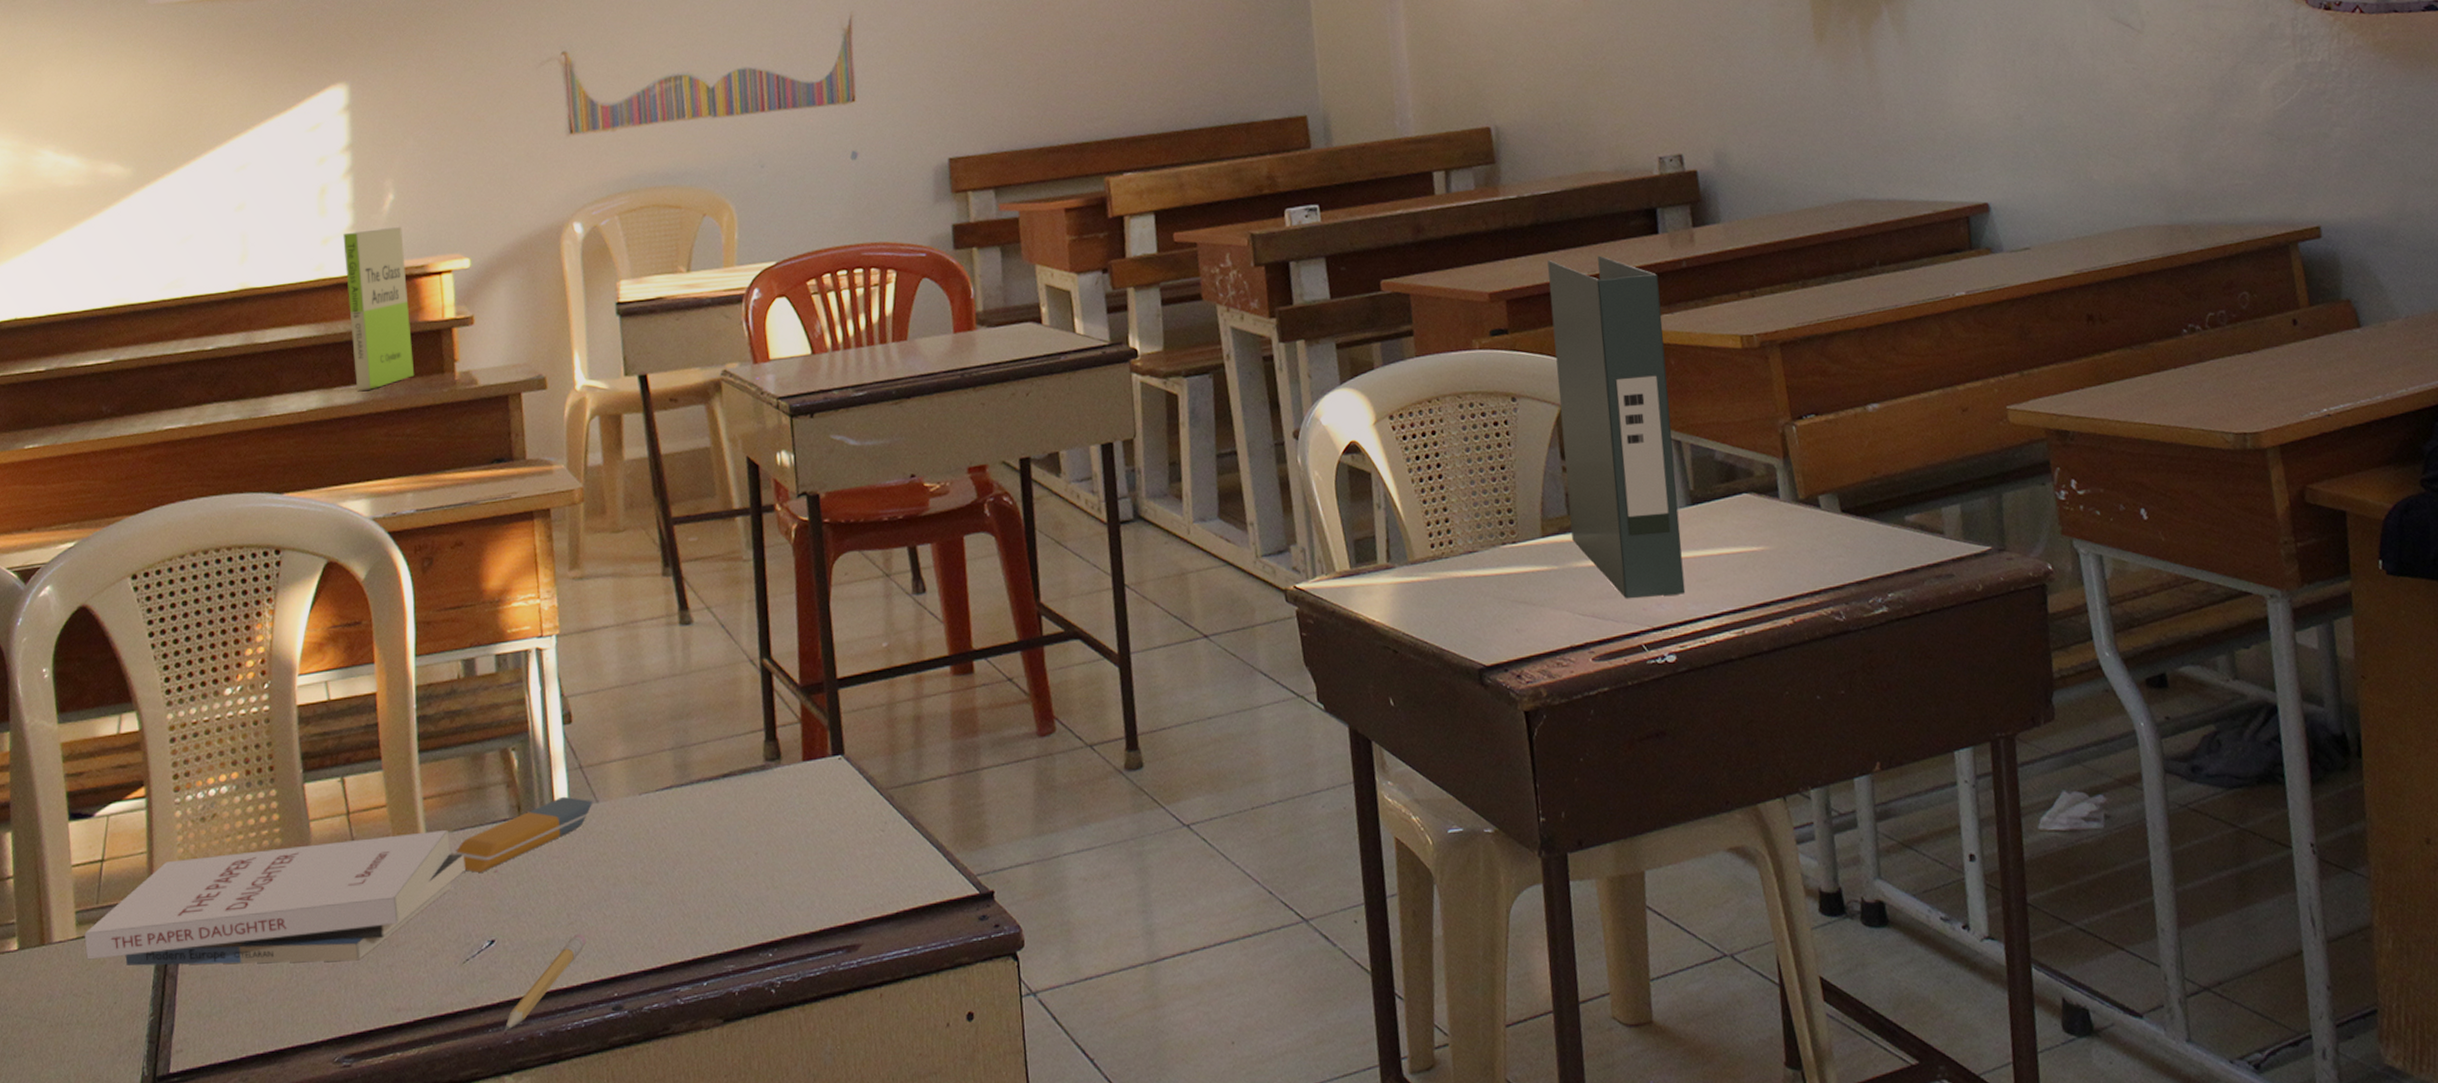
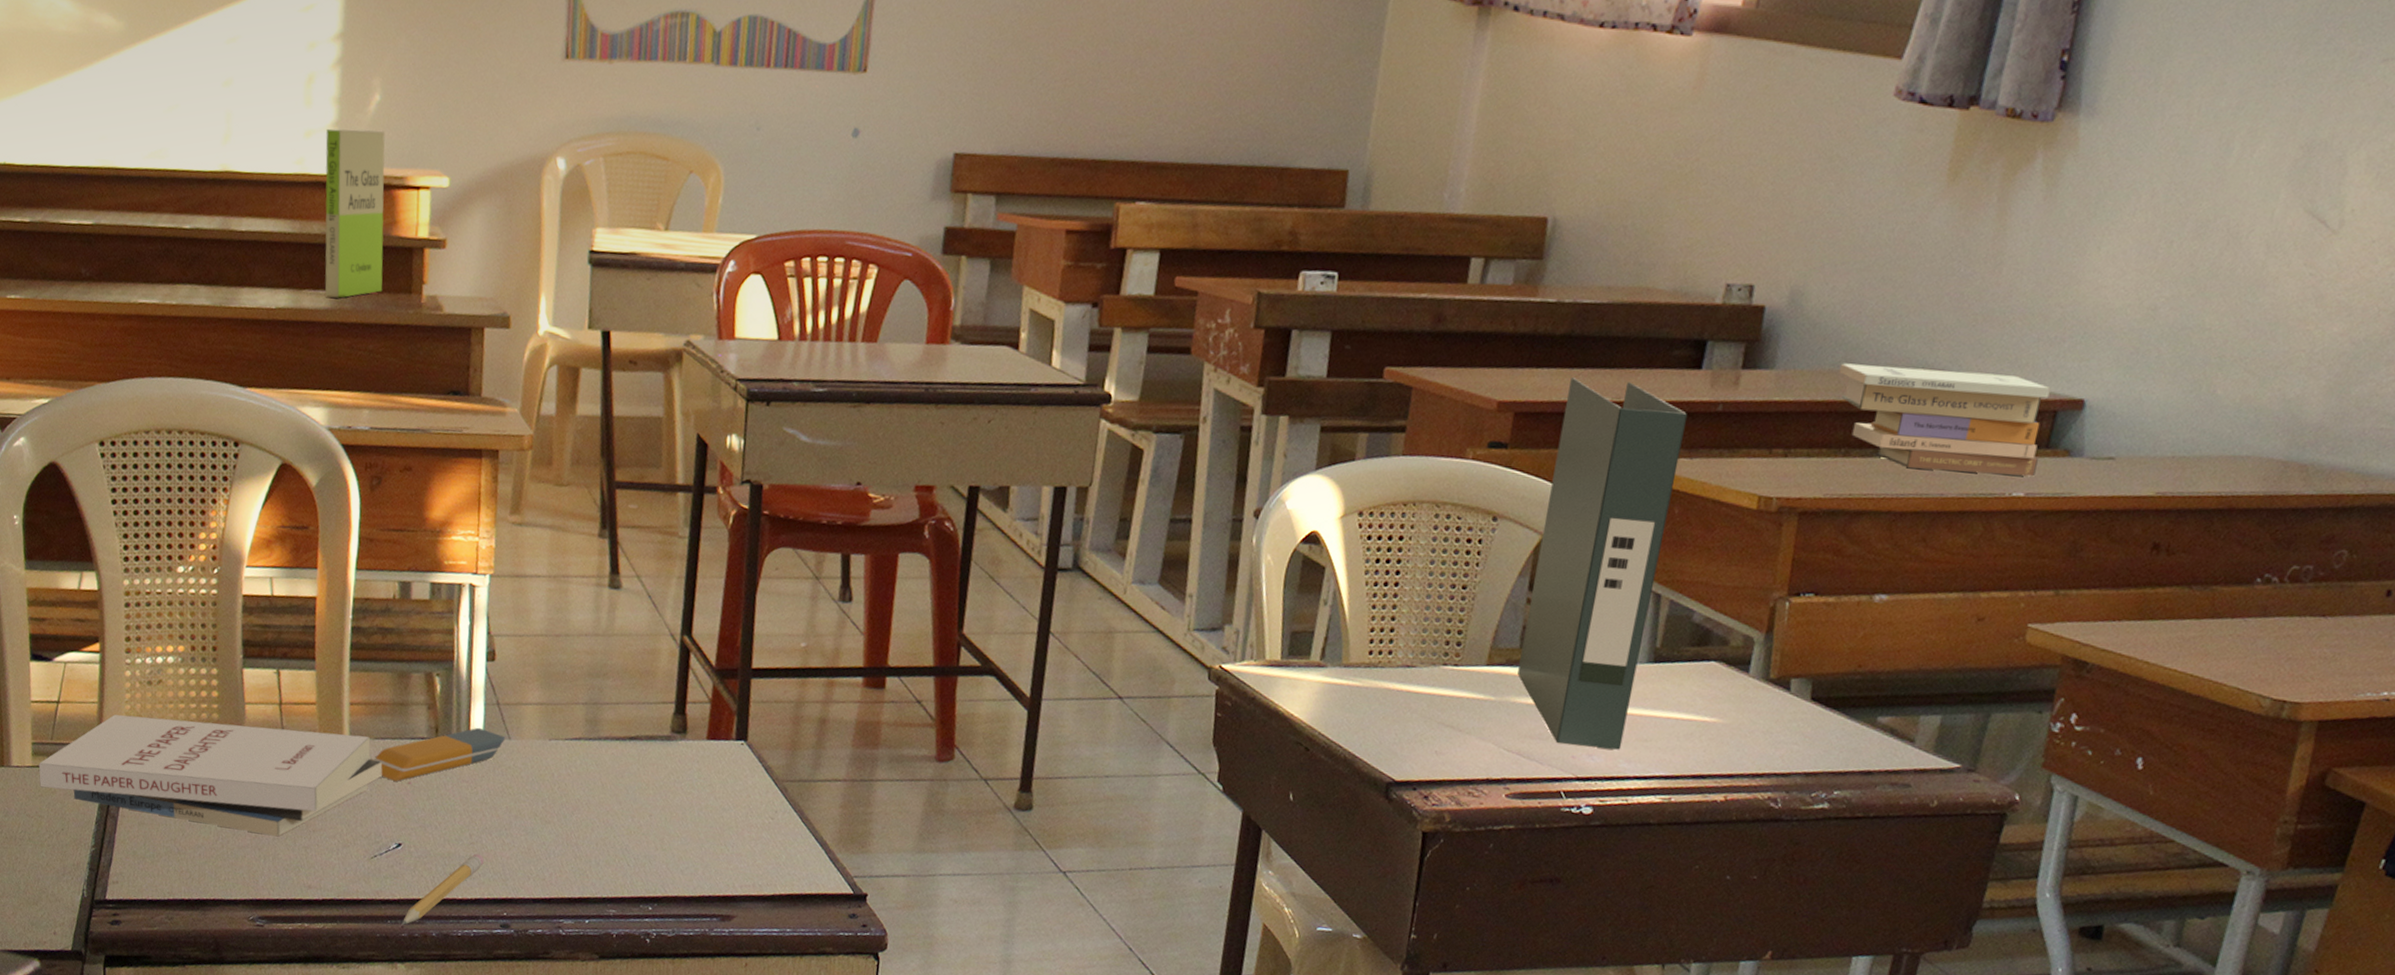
books: none [1775,193,1969,288] -> present [1839,363,2051,477]

